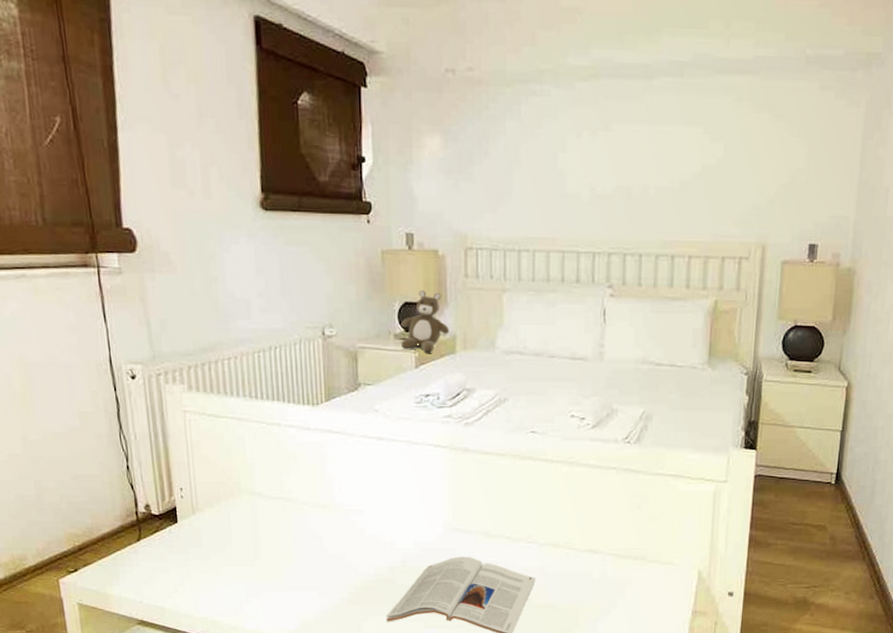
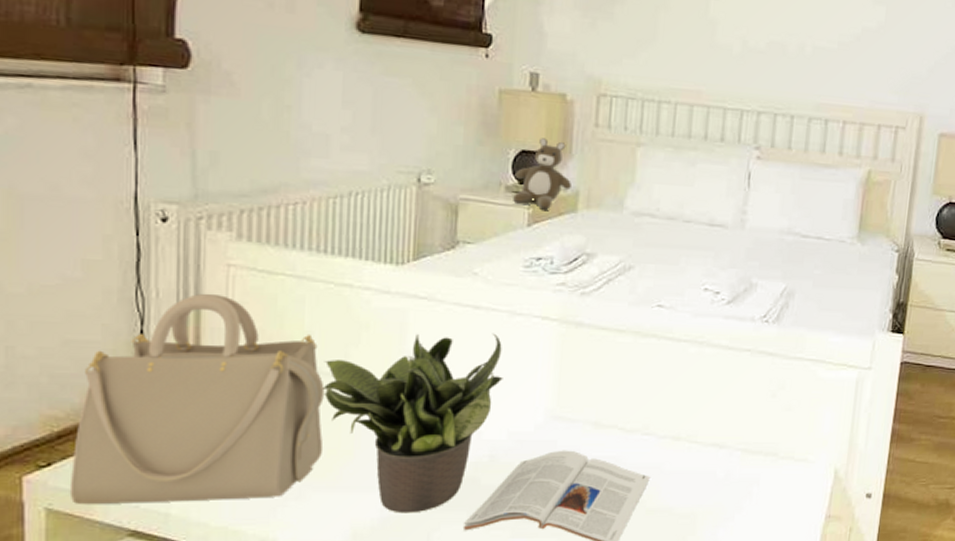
handbag: none [91,435,271,600] -> present [69,293,325,504]
potted plant: none [265,460,407,608] -> present [323,333,503,514]

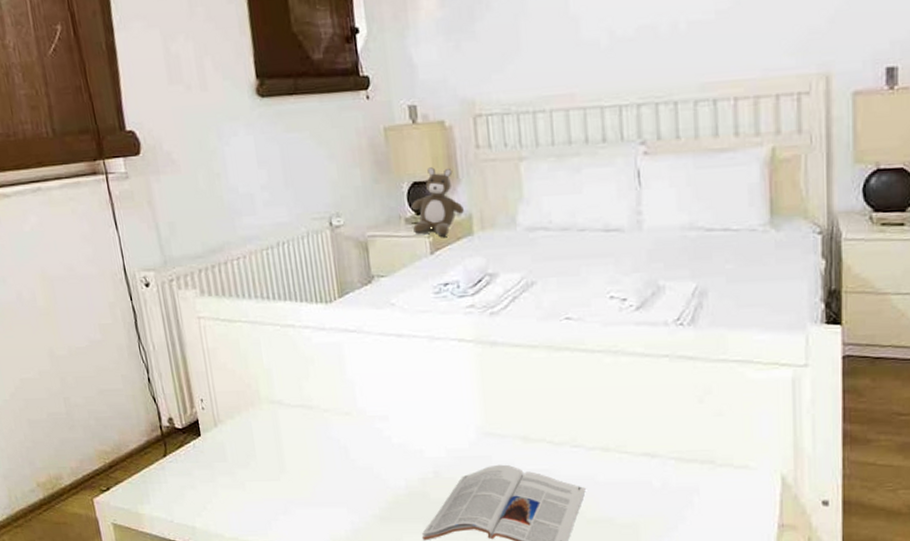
handbag: present [69,293,325,504] -> none [117,343,297,520]
potted plant: present [323,333,503,514] -> none [284,358,434,526]

